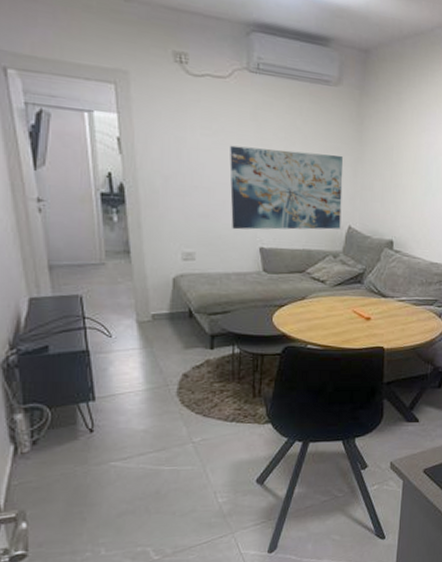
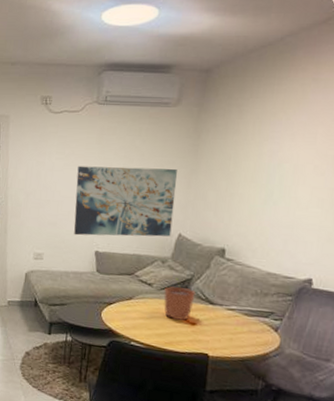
plant pot: none [337,273,368,316] -> present [163,278,196,321]

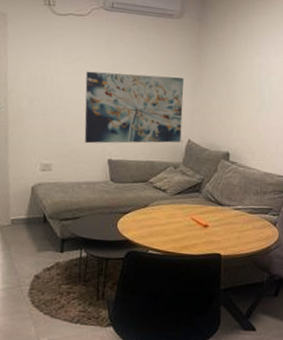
plant pot: present [163,278,196,321] -> none [177,183,206,223]

